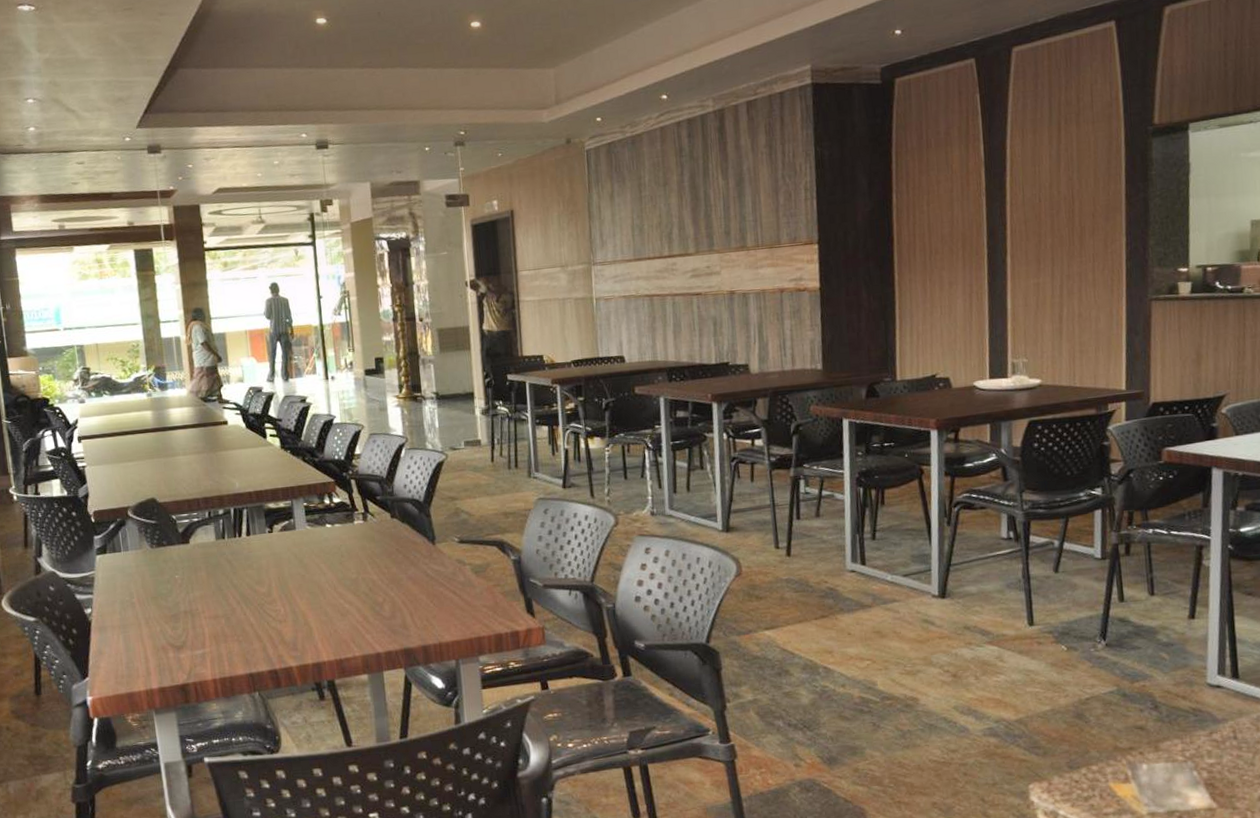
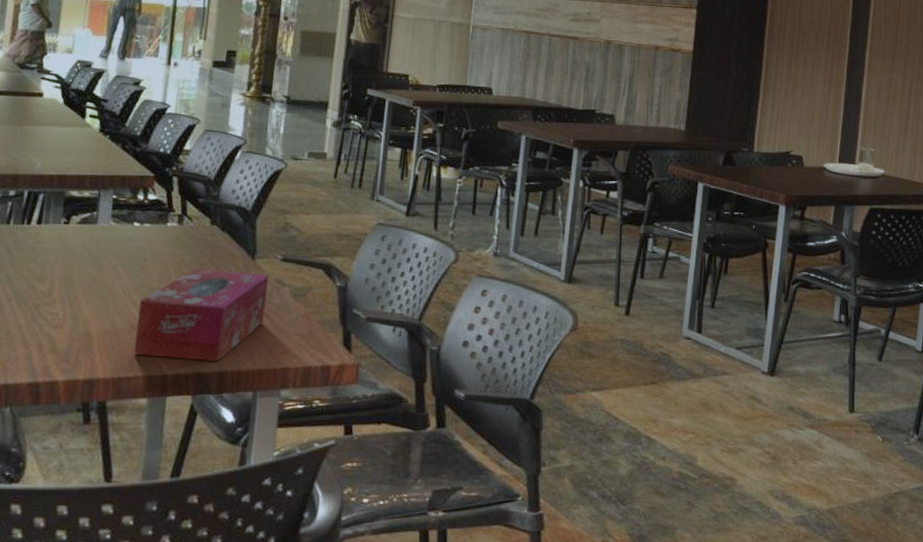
tissue box: none [345,556,454,639] -> present [133,268,269,361]

